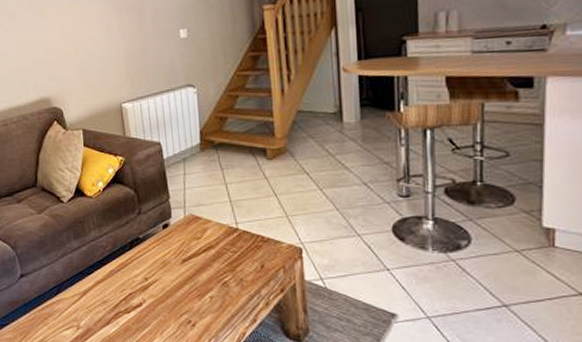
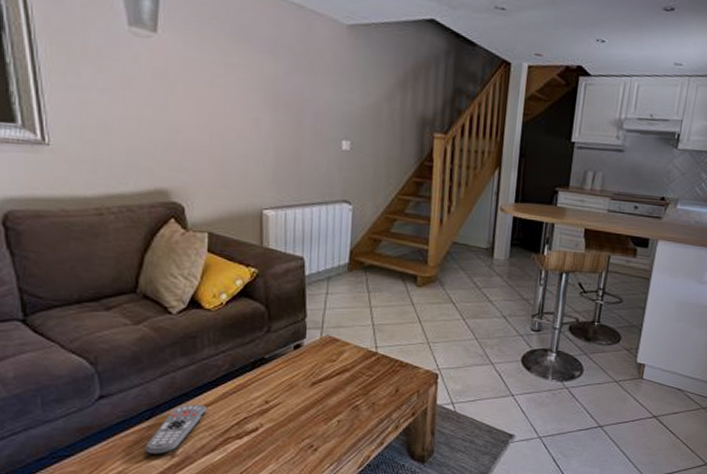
remote control: none [57,282,99,327] -> present [145,405,206,455]

